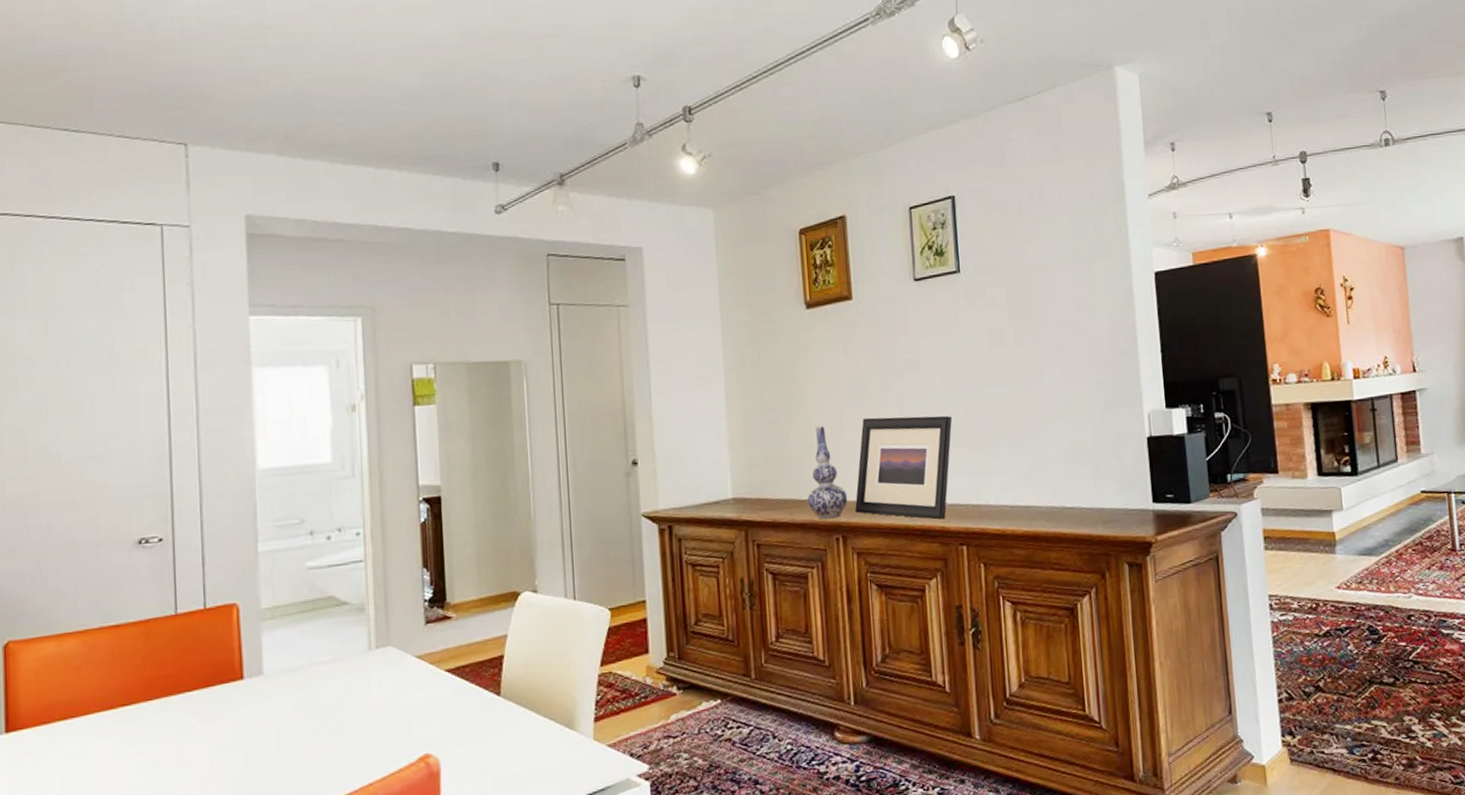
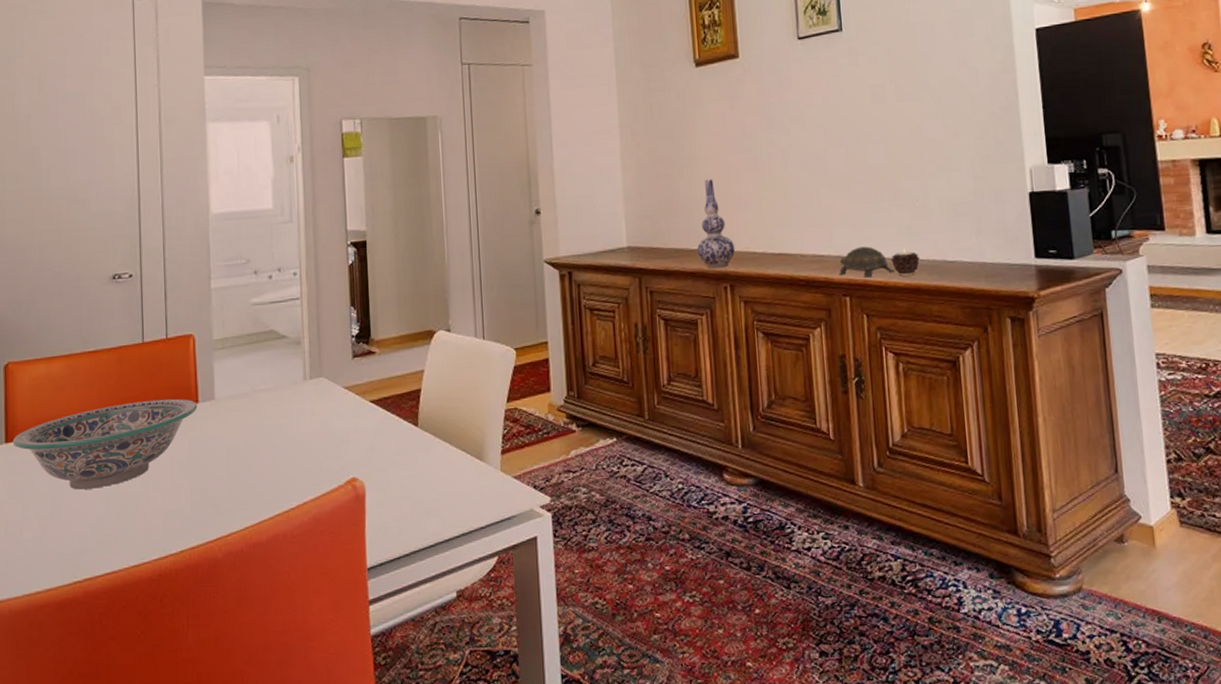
decorative bowl: none [14,675,243,782] -> present [12,398,198,490]
picture frame: present [855,415,953,520] -> none [742,170,836,271]
decorative figurine: none [955,493,1014,527] -> present [838,246,896,279]
candle: none [1009,495,1038,524] -> present [891,248,920,276]

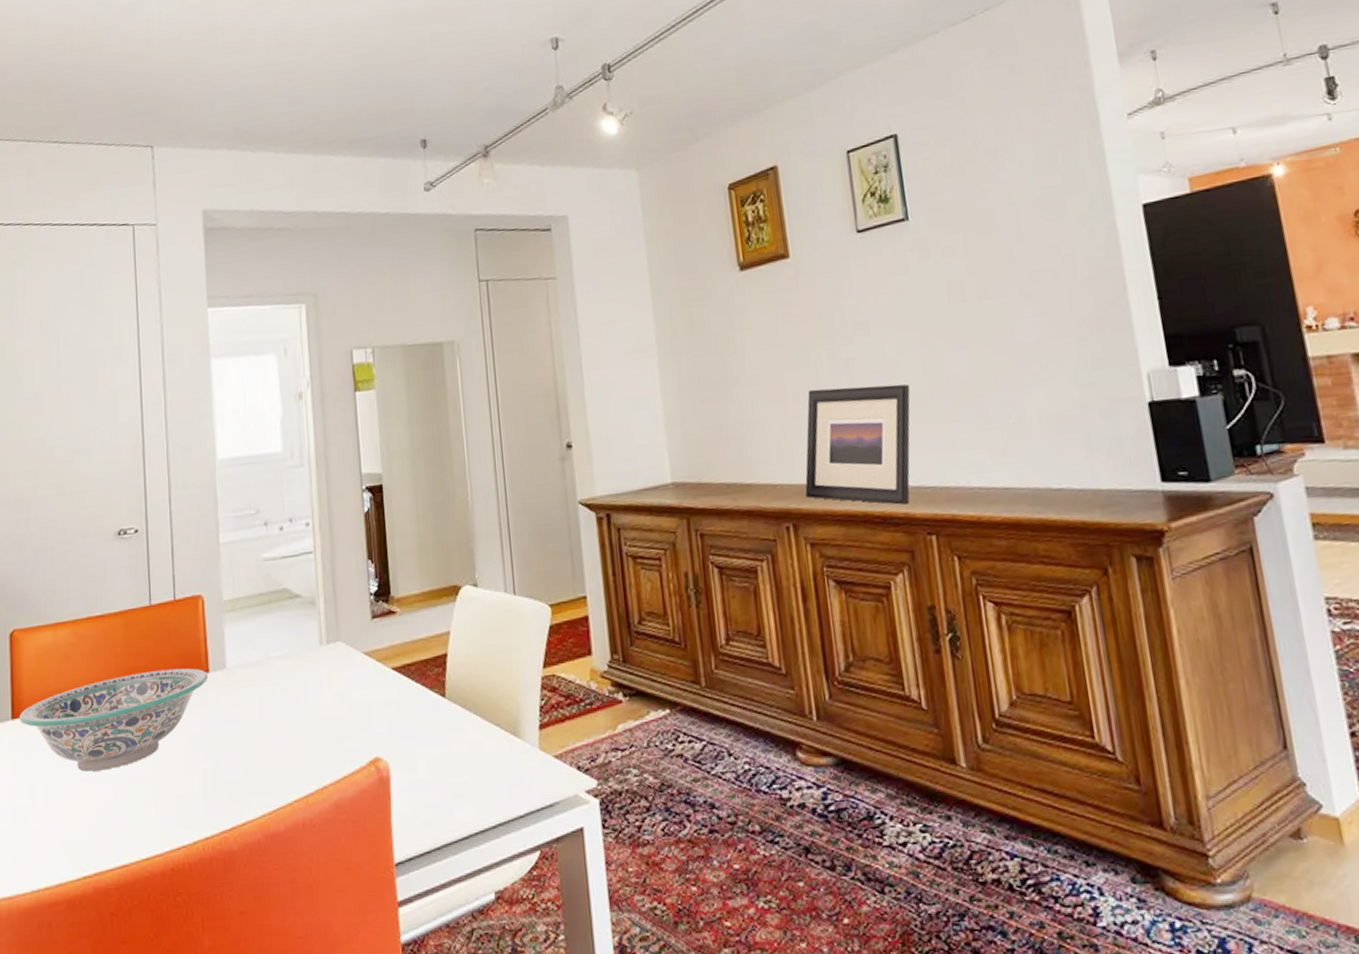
vase: present [696,178,735,270] -> none [751,399,797,507]
picture frame: none [742,170,836,271] -> present [805,384,911,505]
decorative figurine: present [838,246,896,279] -> none [921,473,990,513]
candle: present [891,248,920,276] -> none [983,475,1019,509]

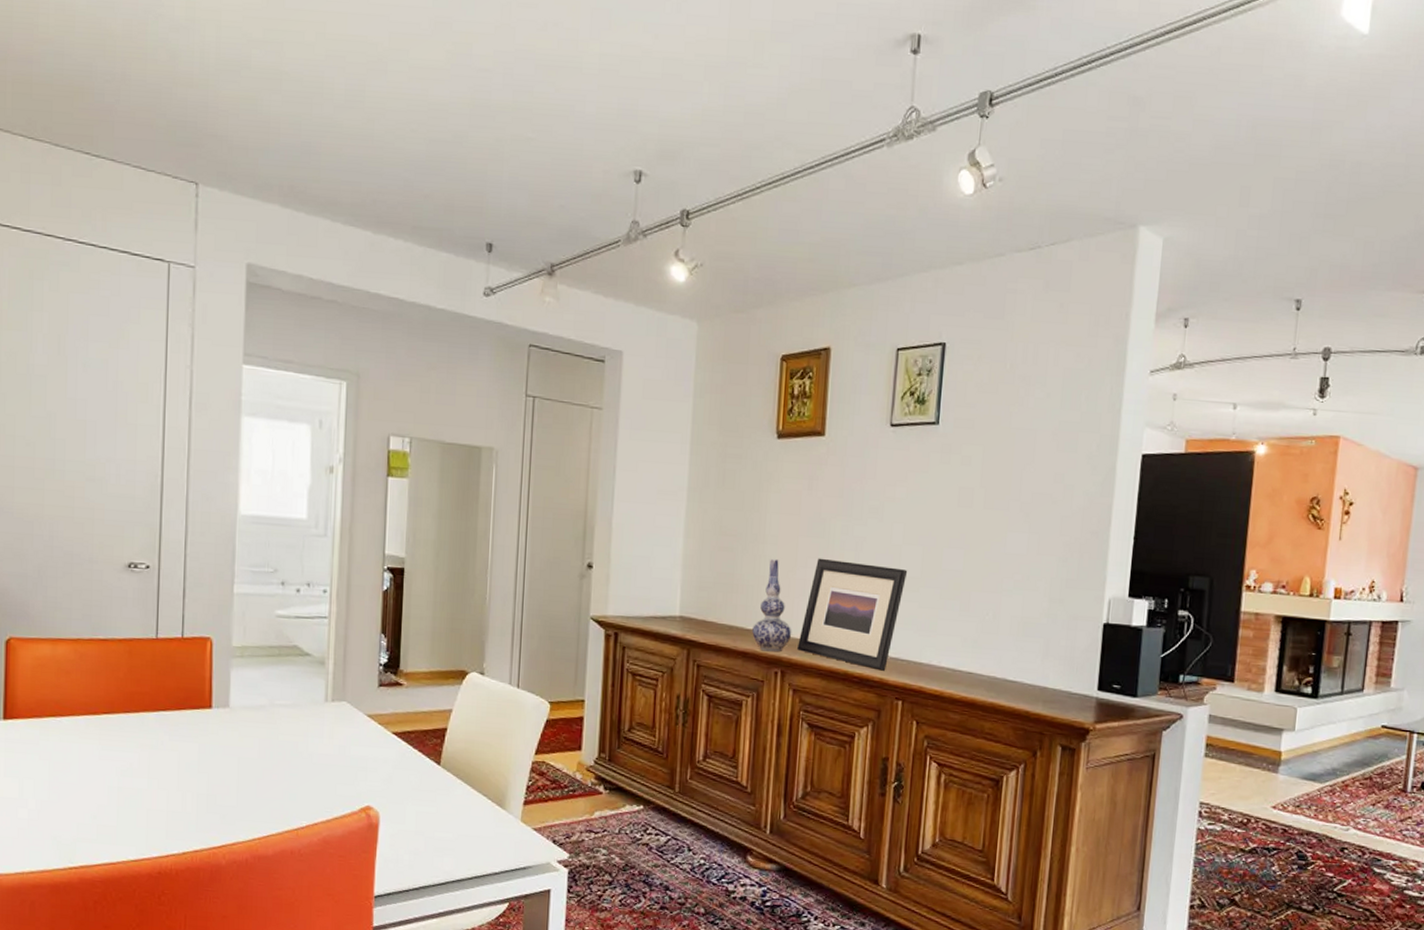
decorative bowl: present [19,668,209,772] -> none [11,697,211,779]
vase: none [751,399,797,507] -> present [751,558,792,653]

